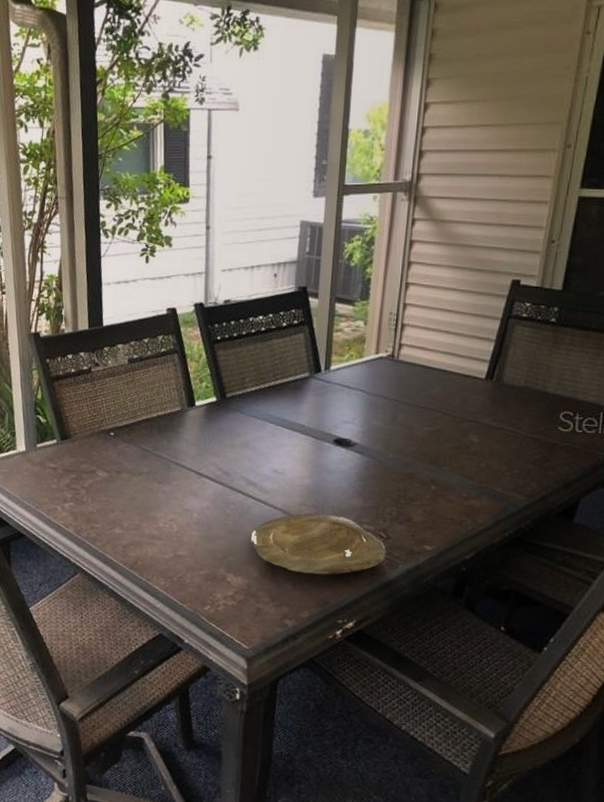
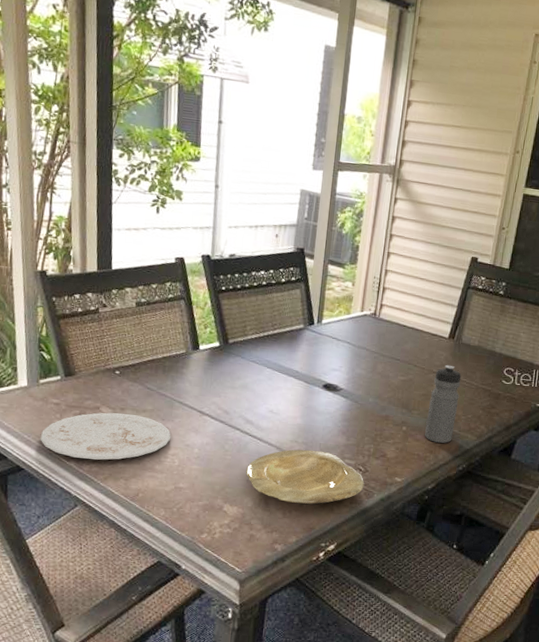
plate: none [39,476,169,526] -> present [40,412,171,460]
water bottle: none [459,410,504,505] -> present [425,364,462,443]

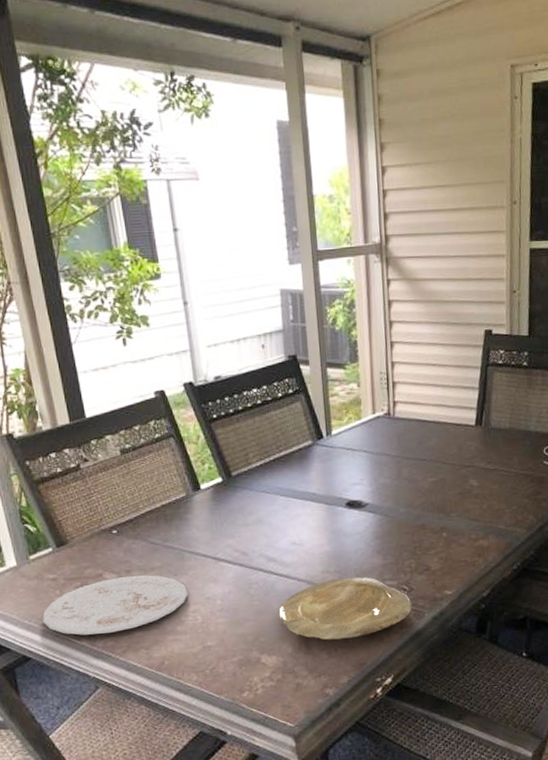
water bottle: present [425,364,462,443] -> none [467,455,500,544]

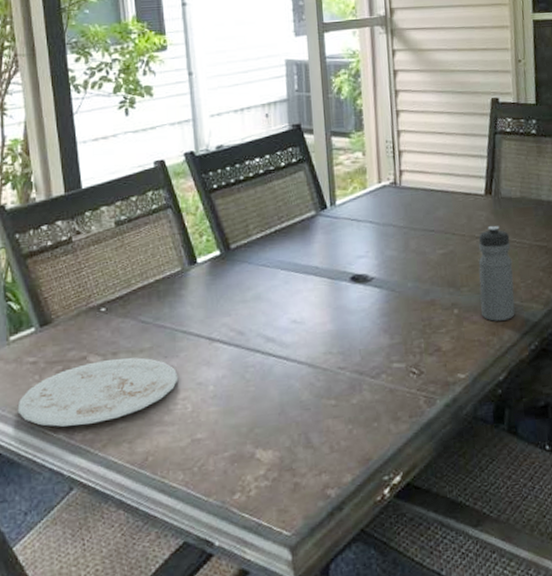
plate: present [278,576,412,641] -> none [275,358,423,432]
water bottle: none [467,455,500,544] -> present [478,225,515,321]

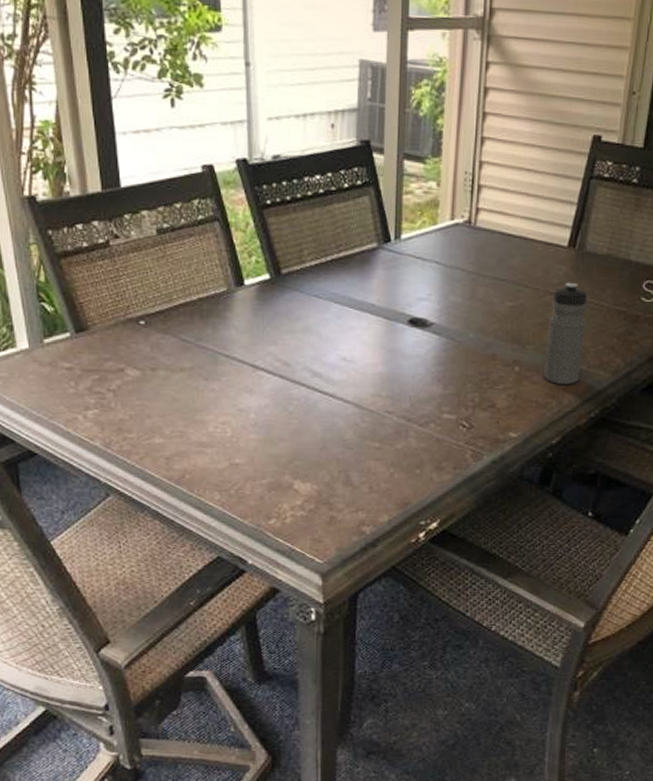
plate: present [17,357,178,427] -> none [53,374,219,436]

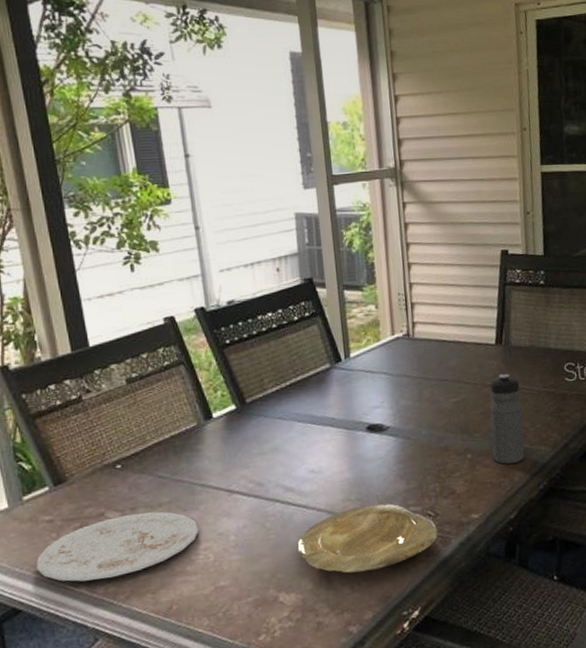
plate: none [53,374,219,436] -> present [35,511,199,582]
plate: none [317,404,471,473] -> present [296,503,438,574]

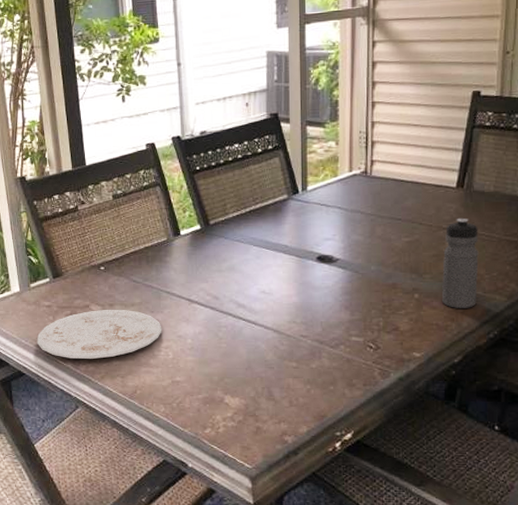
plate: present [296,503,438,574] -> none [243,329,378,390]

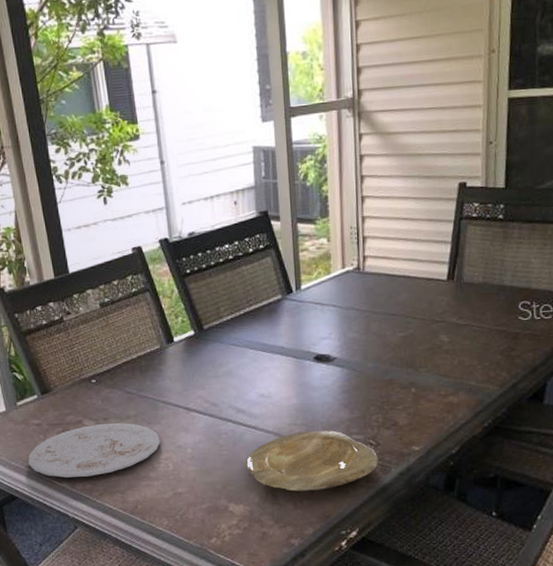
plate: none [243,329,378,390] -> present [245,430,379,492]
water bottle: present [442,217,479,308] -> none [437,310,471,400]

